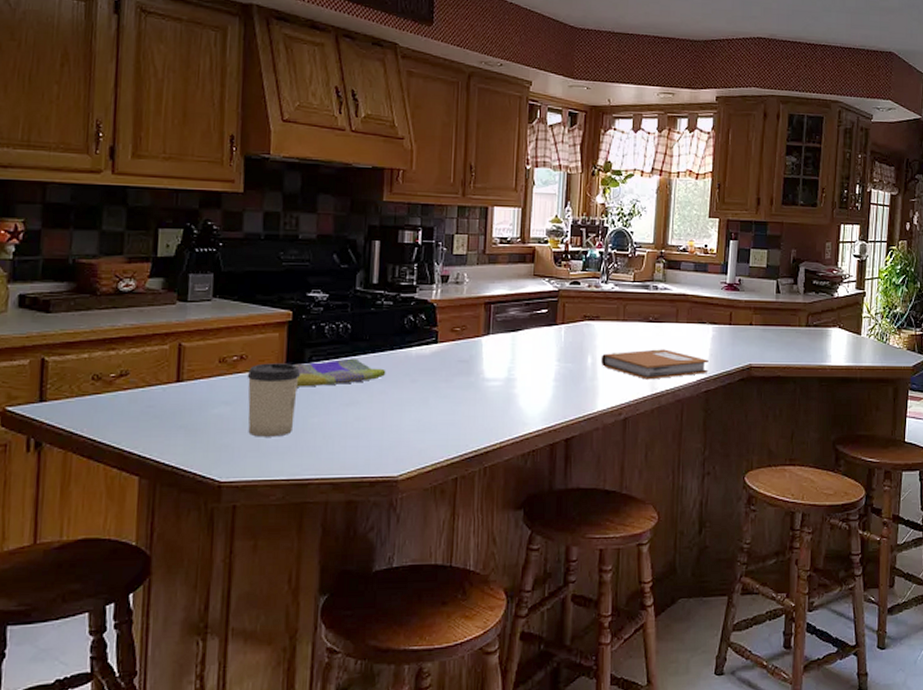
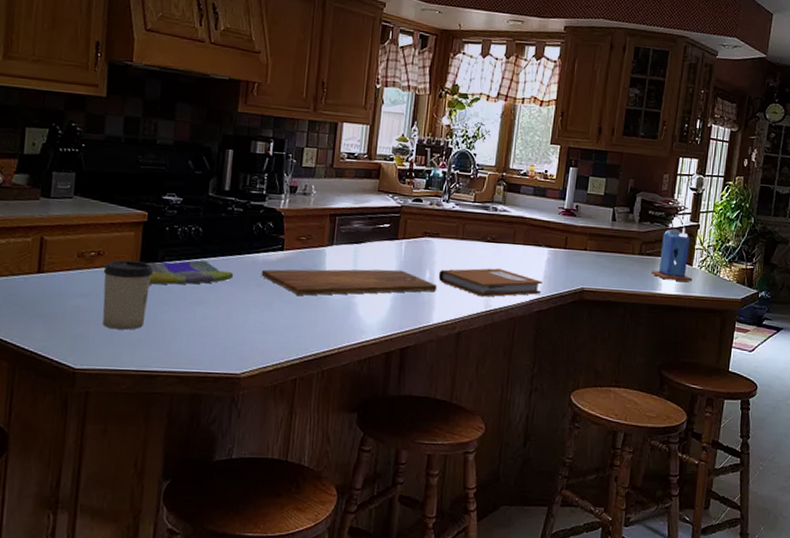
cutting board: none [415,357,600,389] -> present [261,269,437,296]
candle: none [820,295,863,351] -> present [652,227,693,282]

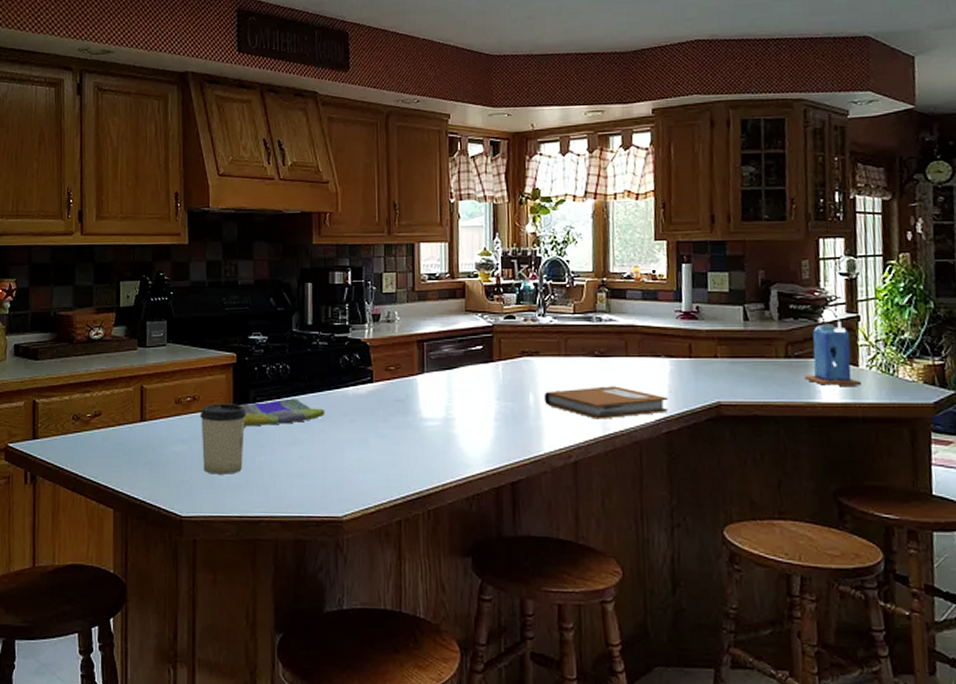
cutting board: present [261,269,437,296] -> none [352,395,544,429]

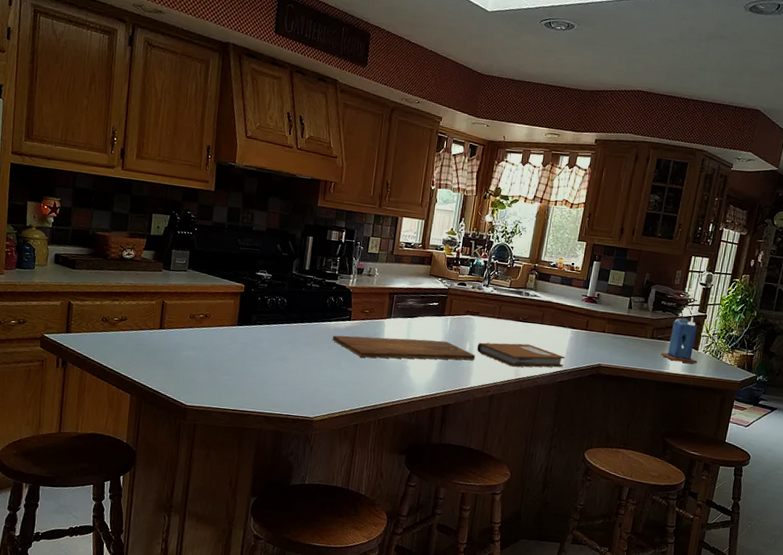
cup: present [199,404,247,475] -> none [208,322,248,378]
dish towel: present [240,398,325,427] -> none [243,324,311,344]
cutting board: none [352,395,544,429] -> present [332,335,476,361]

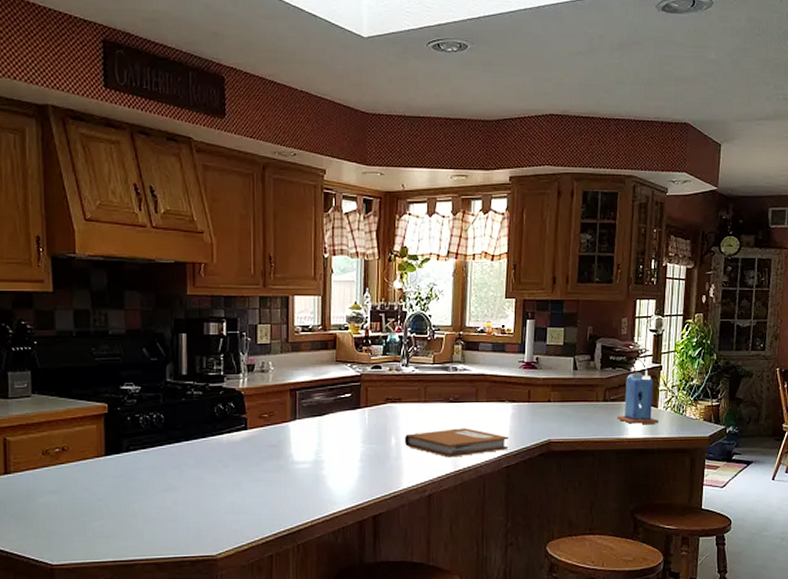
cutting board: present [332,335,476,361] -> none [227,438,404,472]

